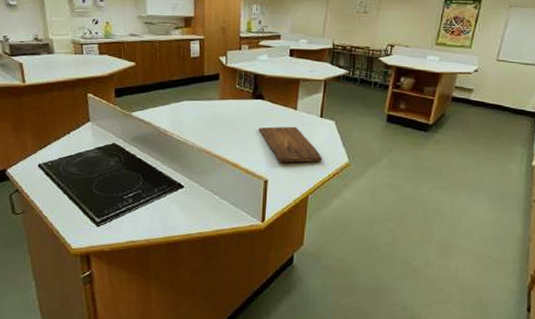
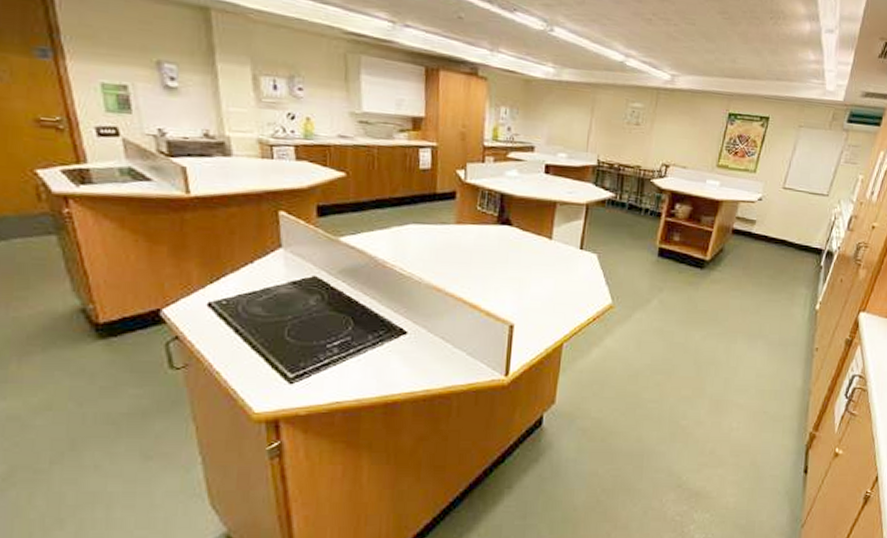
cutting board: present [258,126,322,163] -> none [504,259,581,304]

